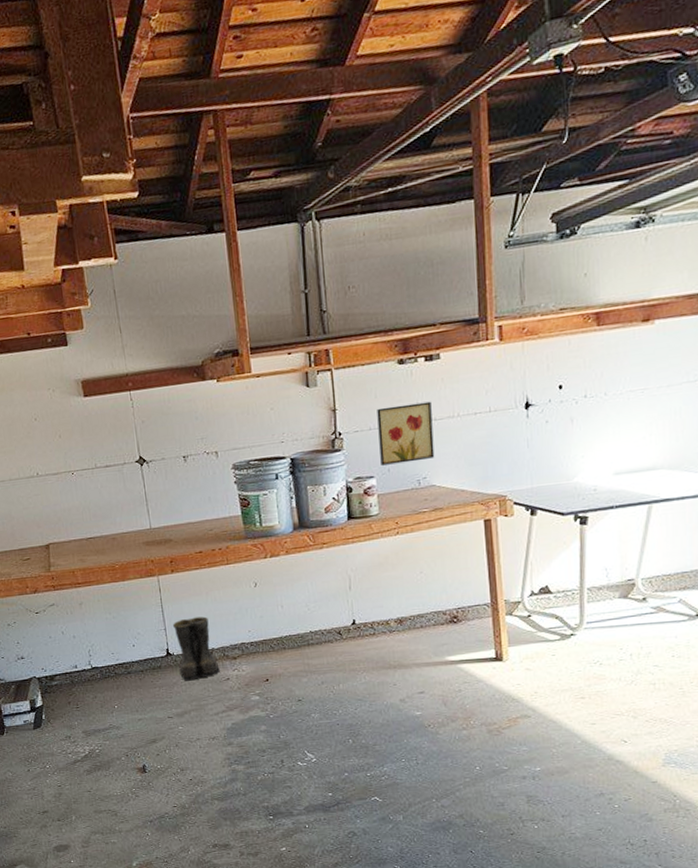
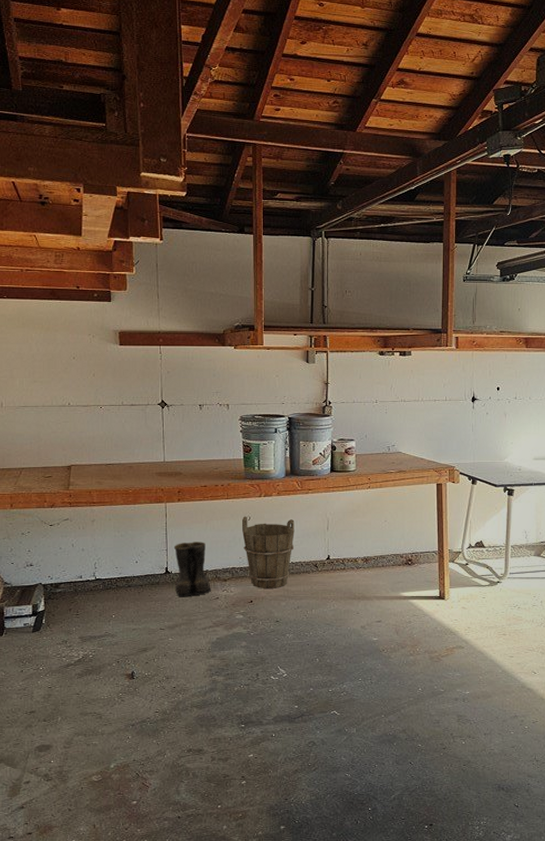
bucket: none [247,581,311,665] -> present [242,516,295,588]
wall art: present [377,401,435,466] -> none [360,386,402,432]

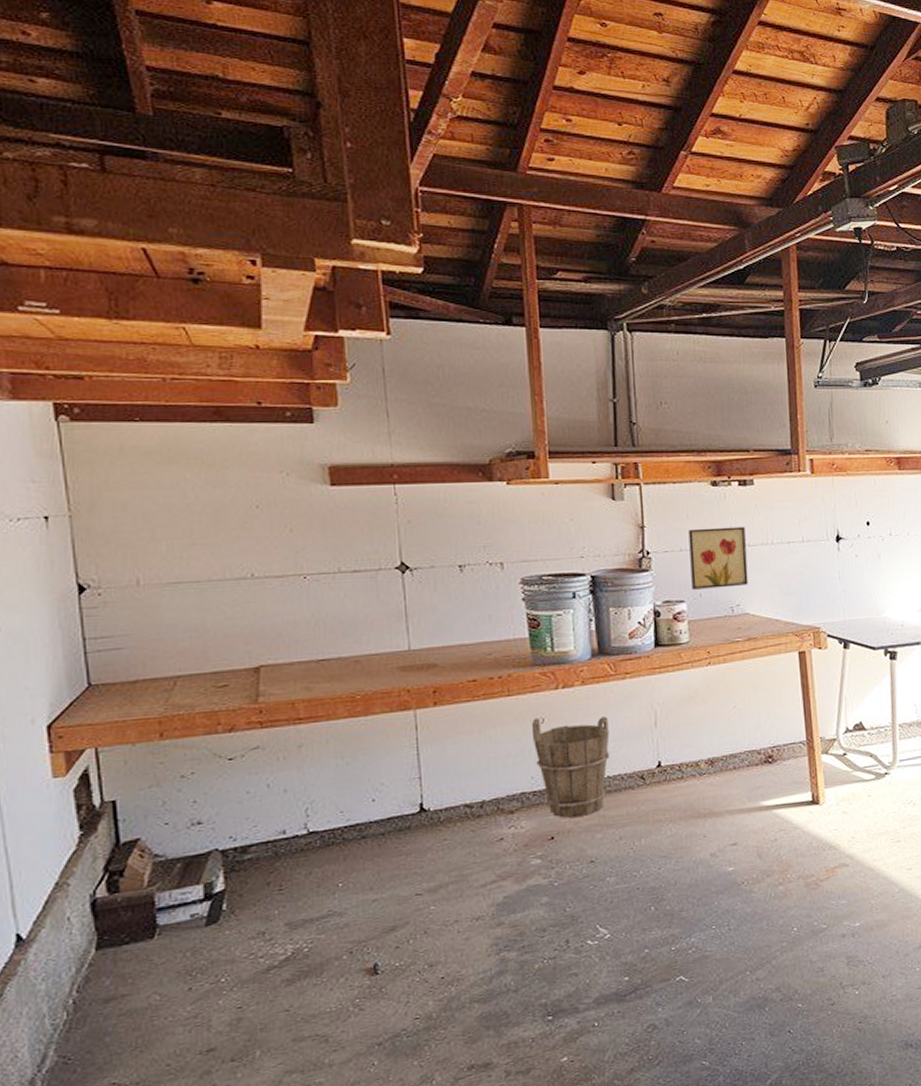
boots: present [173,542,211,597] -> none [430,760,491,845]
wall art: none [360,386,402,432] -> present [688,526,749,590]

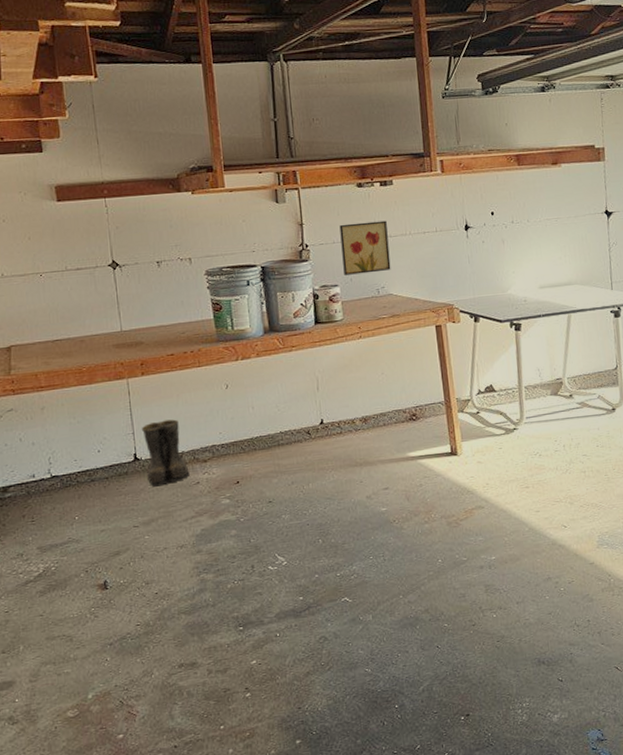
boots: none [430,760,491,845] -> present [141,419,190,487]
bucket: present [532,716,610,818] -> none [219,382,281,466]

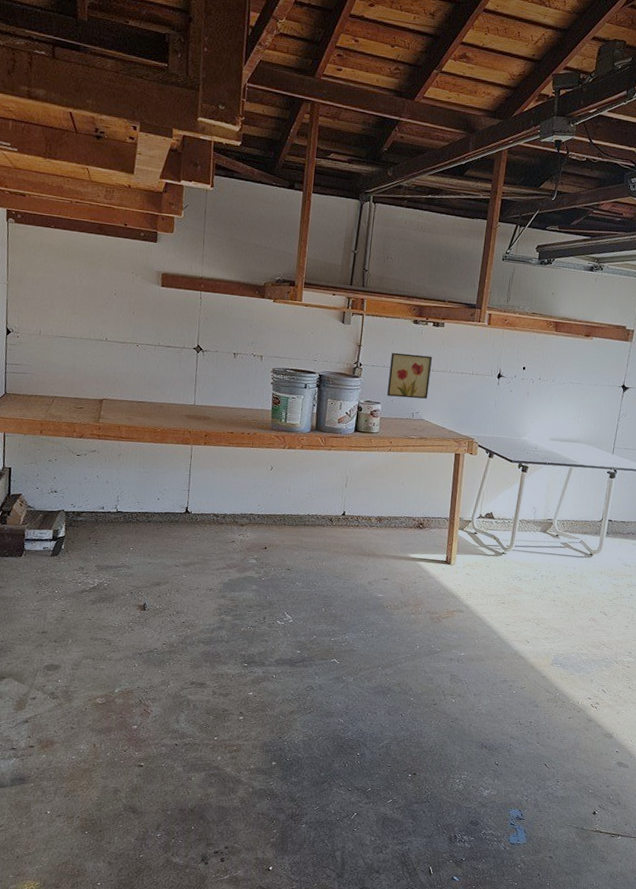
boots: present [141,419,190,487] -> none [193,485,228,538]

